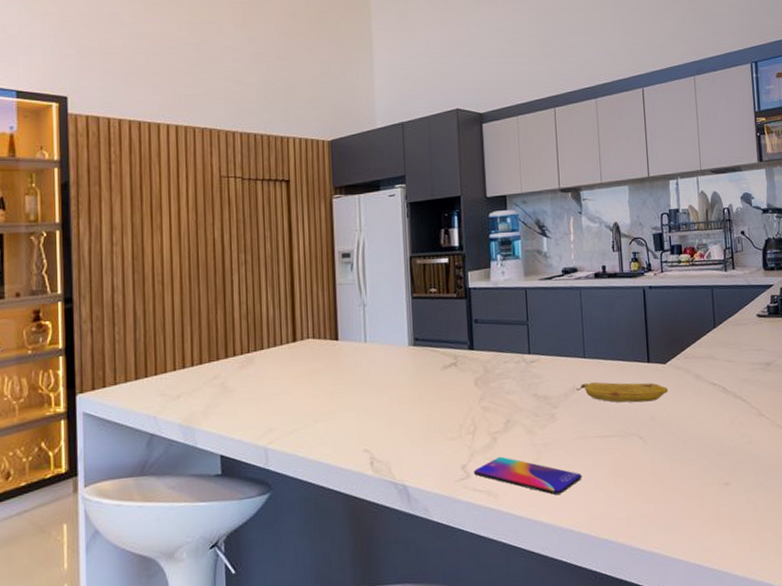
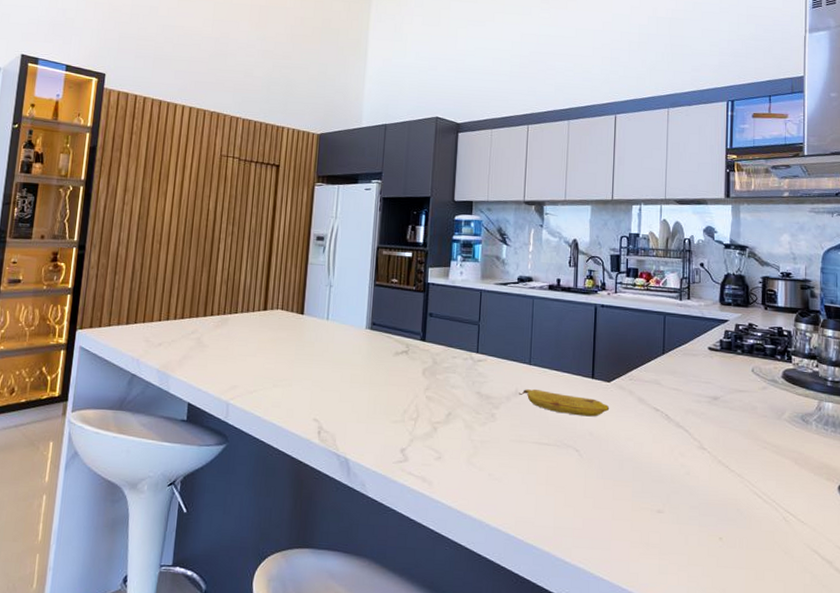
smartphone: present [473,456,582,496] -> none [411,446,515,493]

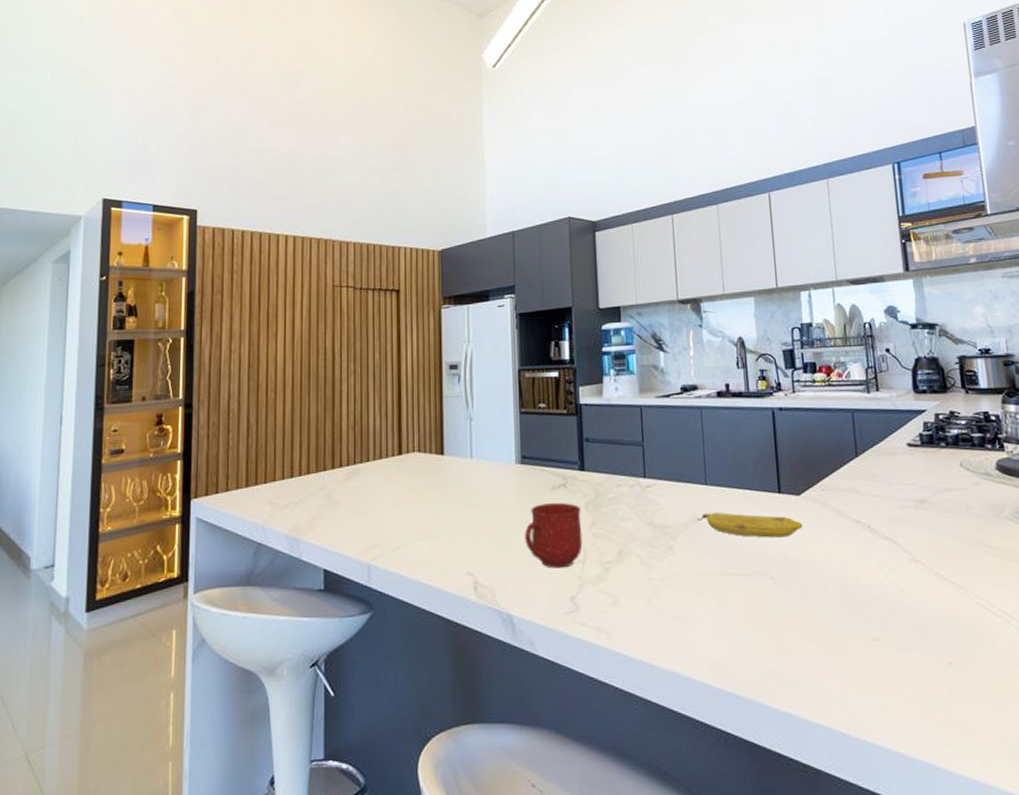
mug: none [367,365,419,423] -> present [525,502,583,568]

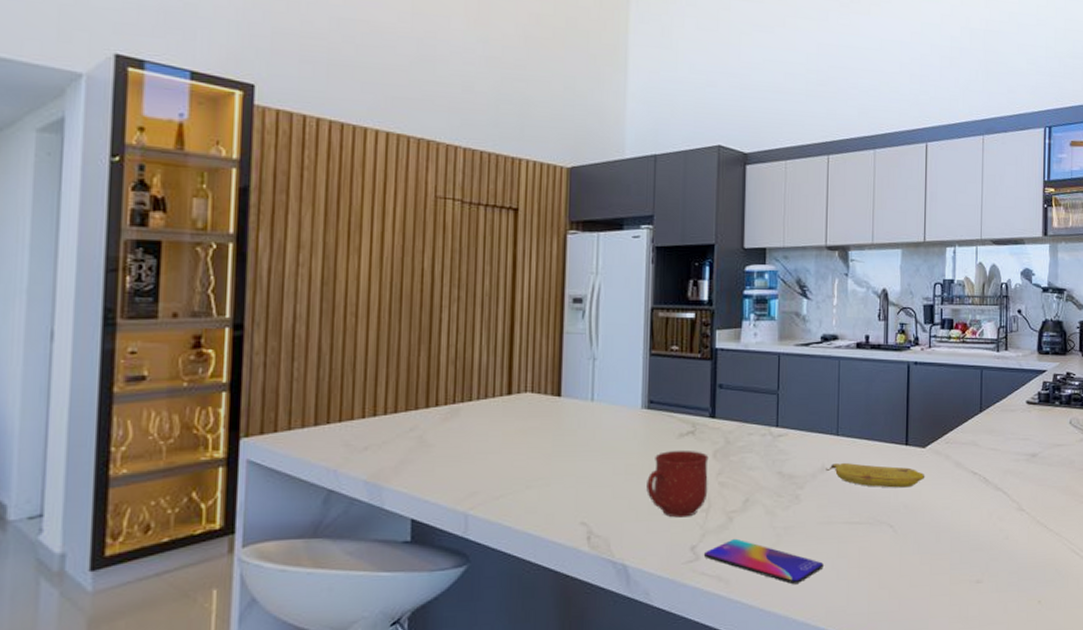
smartphone: none [583,589,704,638] -> present [703,538,824,585]

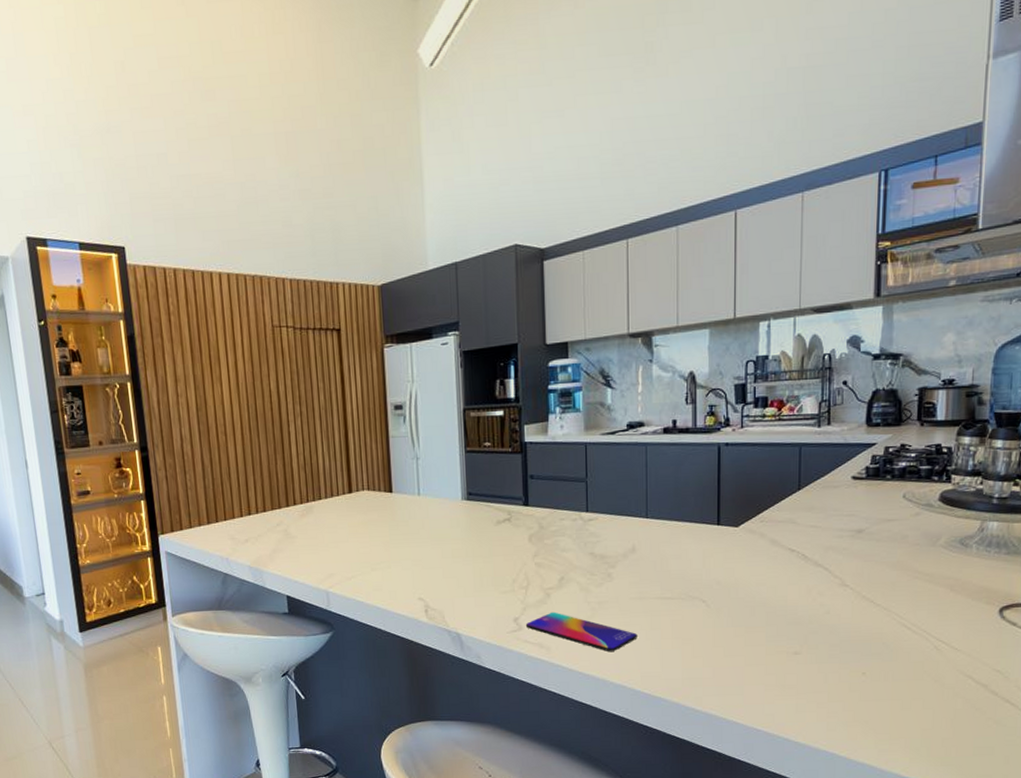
mug: present [646,450,709,518] -> none [471,535,526,594]
fruit: present [826,463,925,488] -> none [636,543,739,566]

